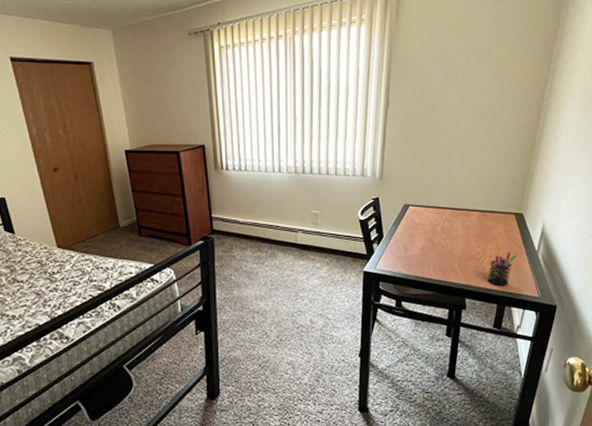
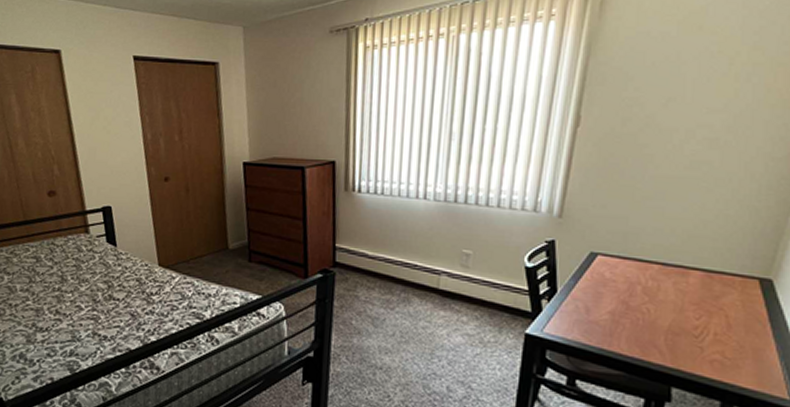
pen holder: present [487,249,517,286] -> none [707,325,758,378]

